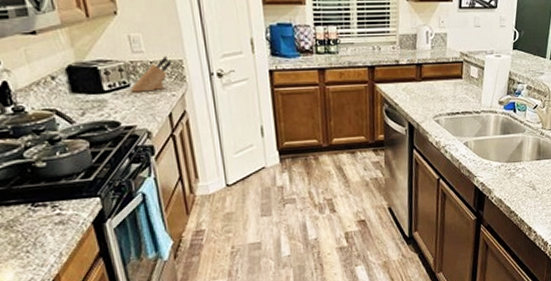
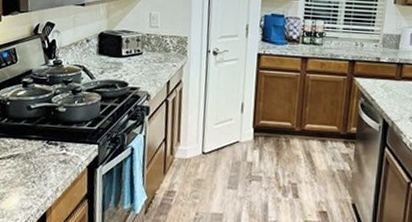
knife block: present [130,55,172,92] -> none [142,32,179,61]

